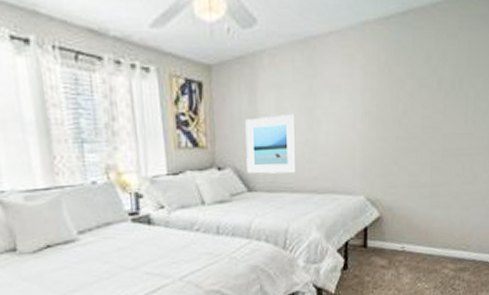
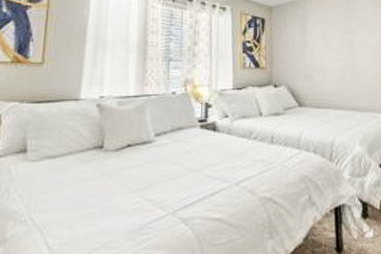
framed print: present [245,114,296,174] -> none [297,45,340,92]

